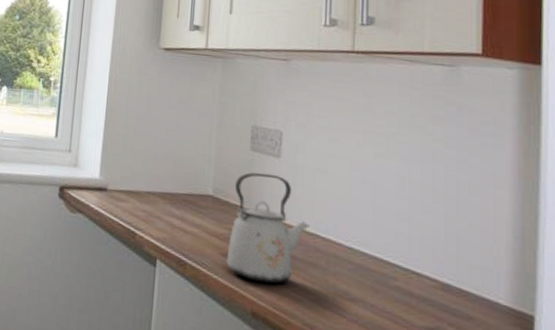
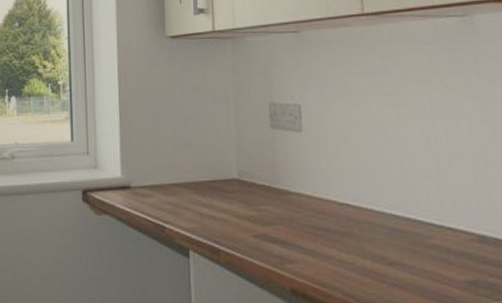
kettle: present [226,172,310,284] -> none [258,149,339,259]

